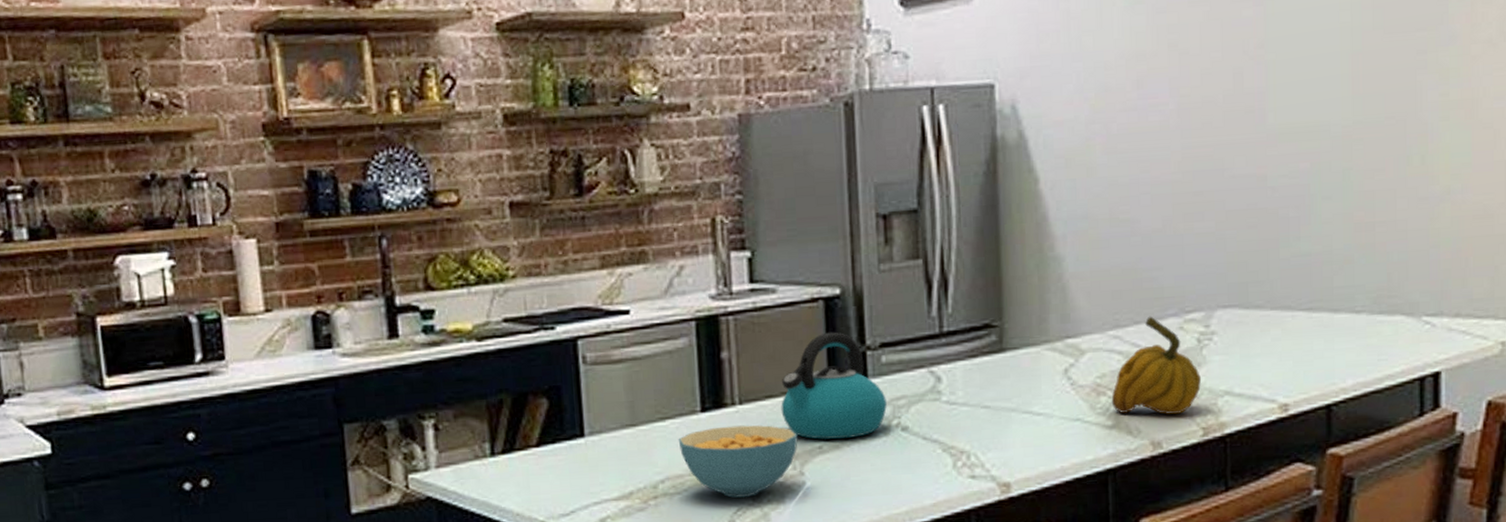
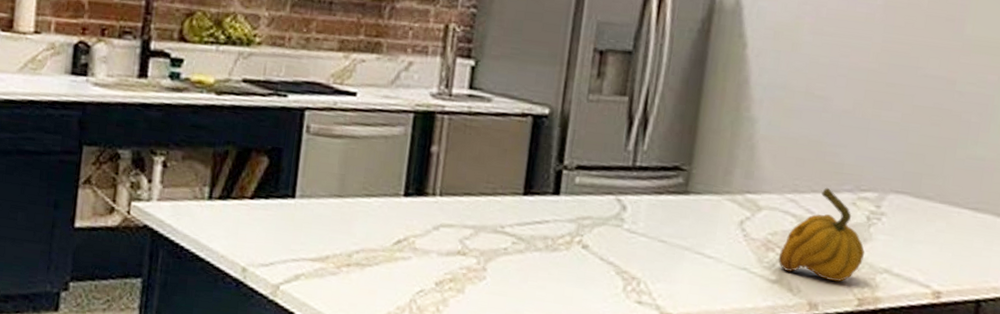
cereal bowl: present [678,425,798,498] -> none [378,212,487,281]
kettle: present [781,332,887,440] -> none [476,146,573,246]

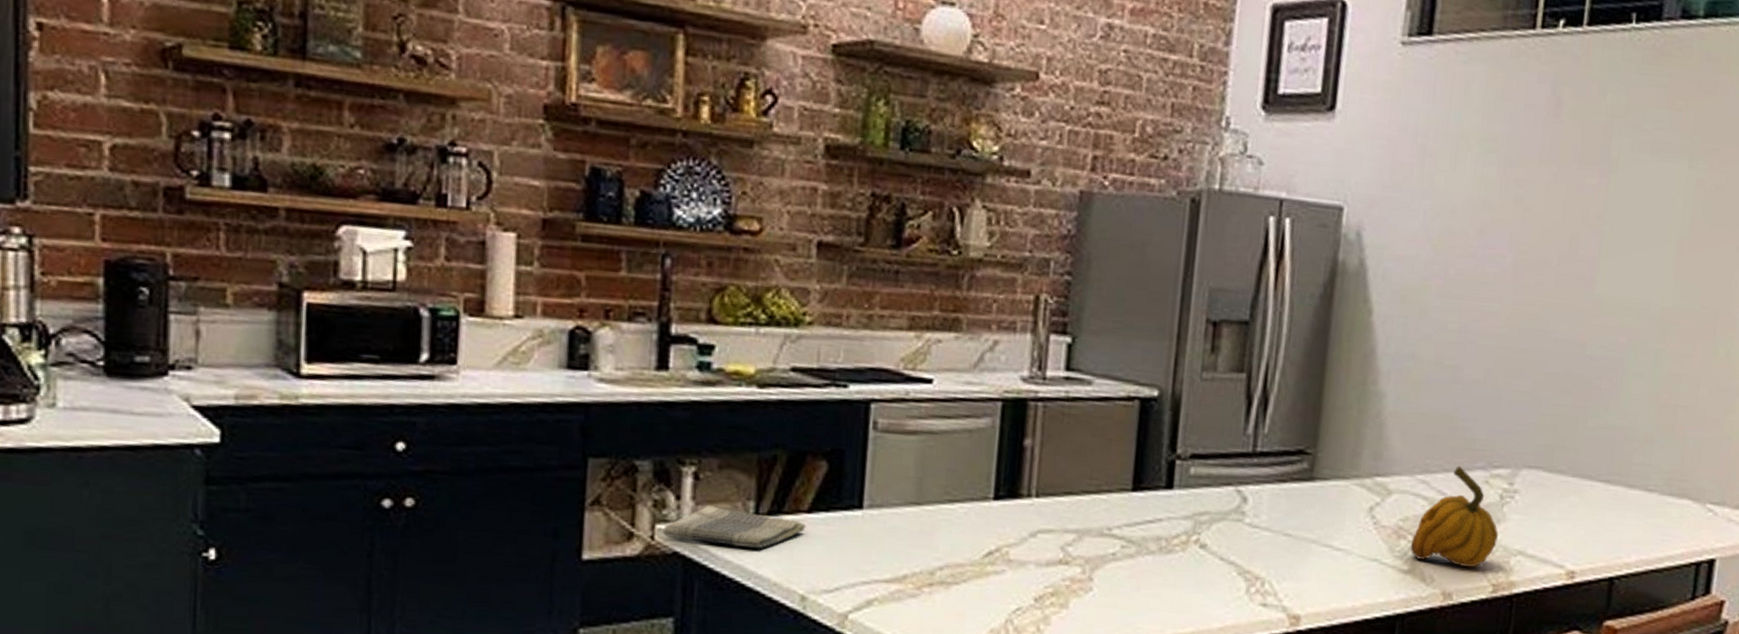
dish towel: none [137,189,249,227] -> present [663,506,806,549]

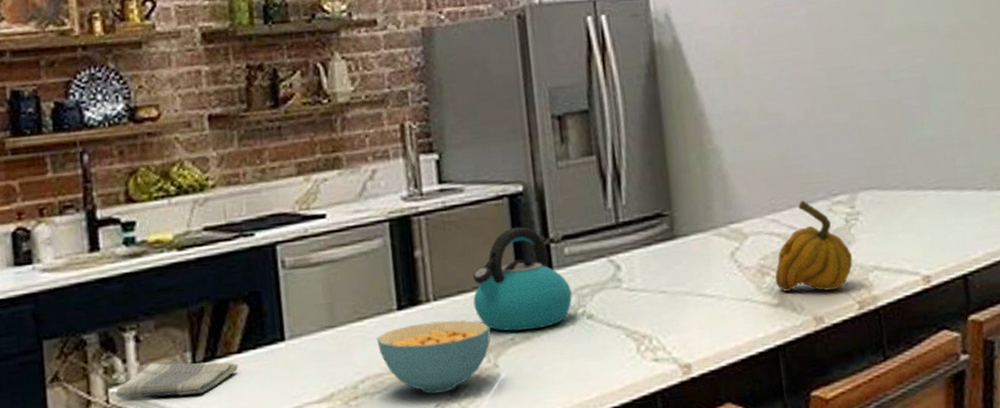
cereal bowl: none [964,518,1092,597] -> present [376,320,491,394]
kettle: none [1078,434,1189,549] -> present [473,227,572,331]

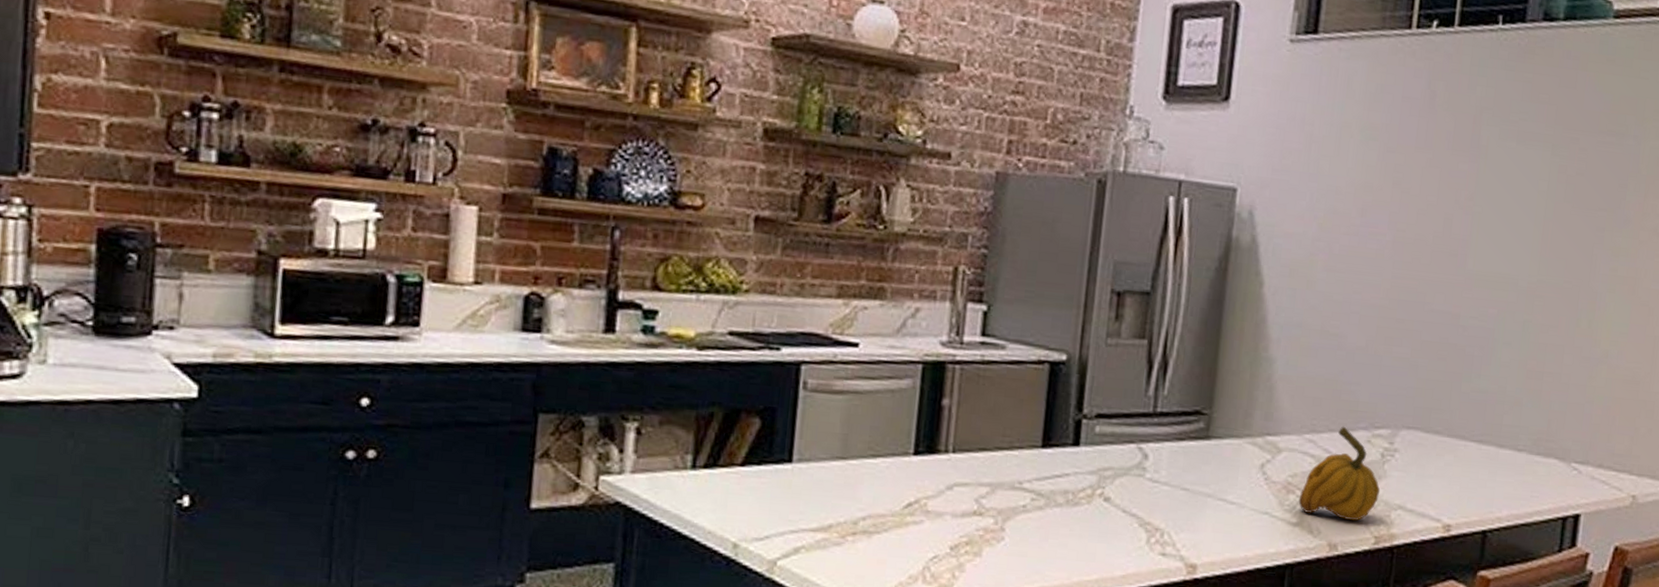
dish towel: present [115,361,238,399] -> none [606,459,739,500]
cereal bowl: present [376,320,491,394] -> none [886,472,1004,546]
kettle: present [473,227,572,331] -> none [992,395,1094,501]

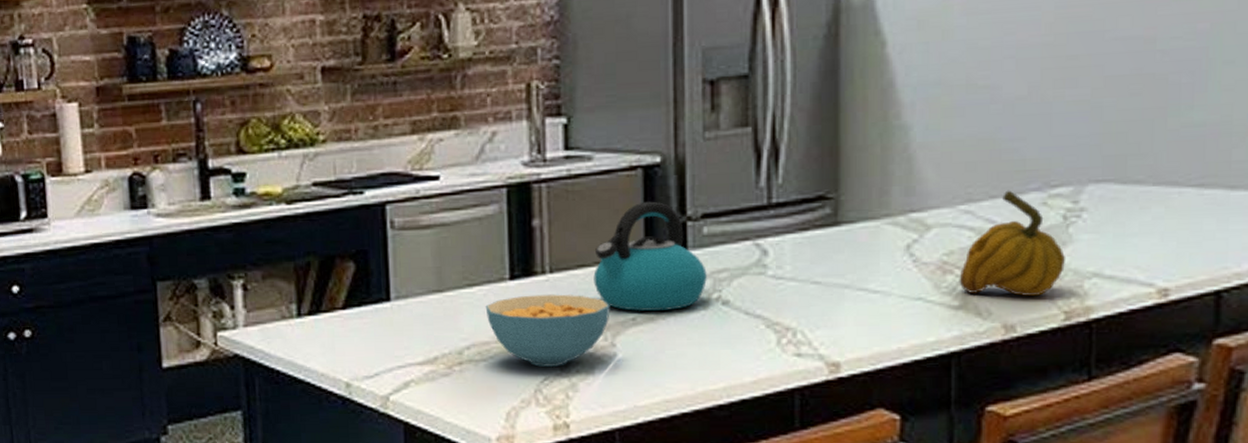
cereal bowl: none [886,472,1004,546] -> present [485,294,610,367]
kettle: none [992,395,1094,501] -> present [593,201,707,311]

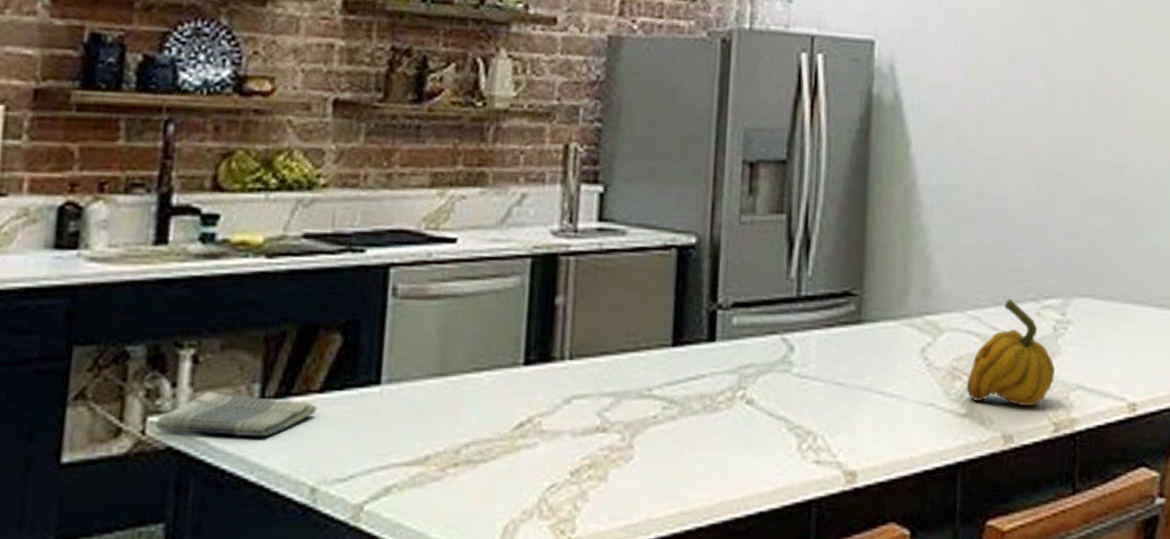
dish towel: none [223,312,343,346] -> present [155,392,317,437]
cereal bowl: present [485,294,610,367] -> none [492,384,631,471]
kettle: present [593,201,707,311] -> none [616,285,733,408]

